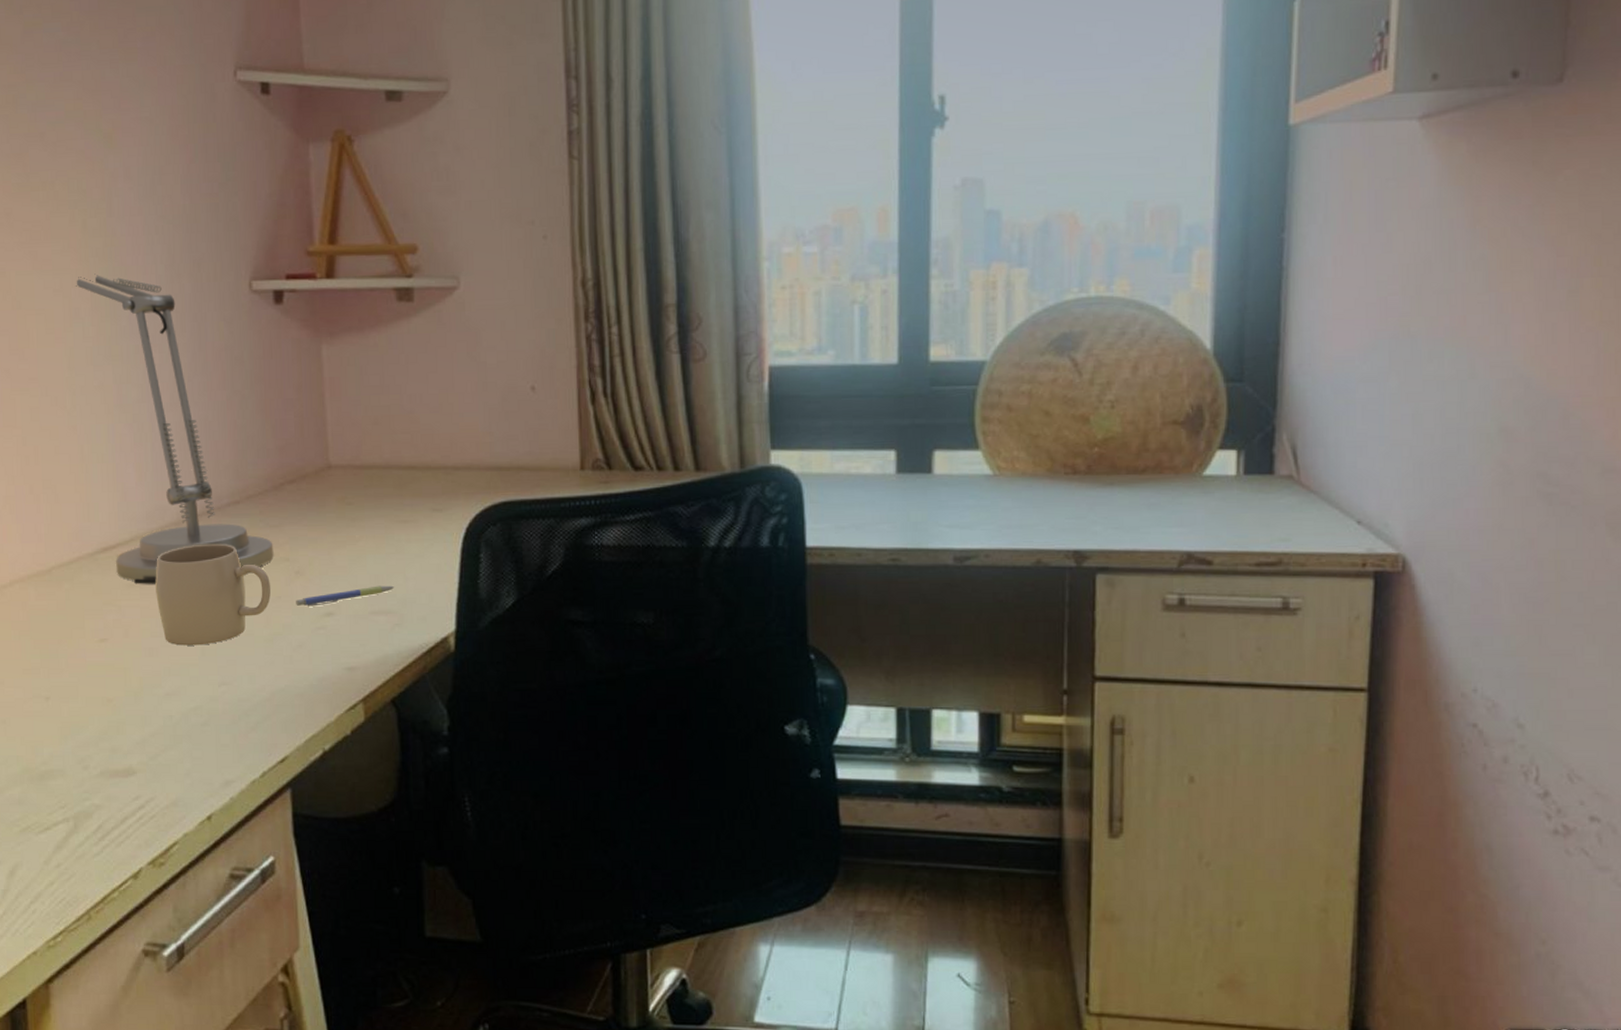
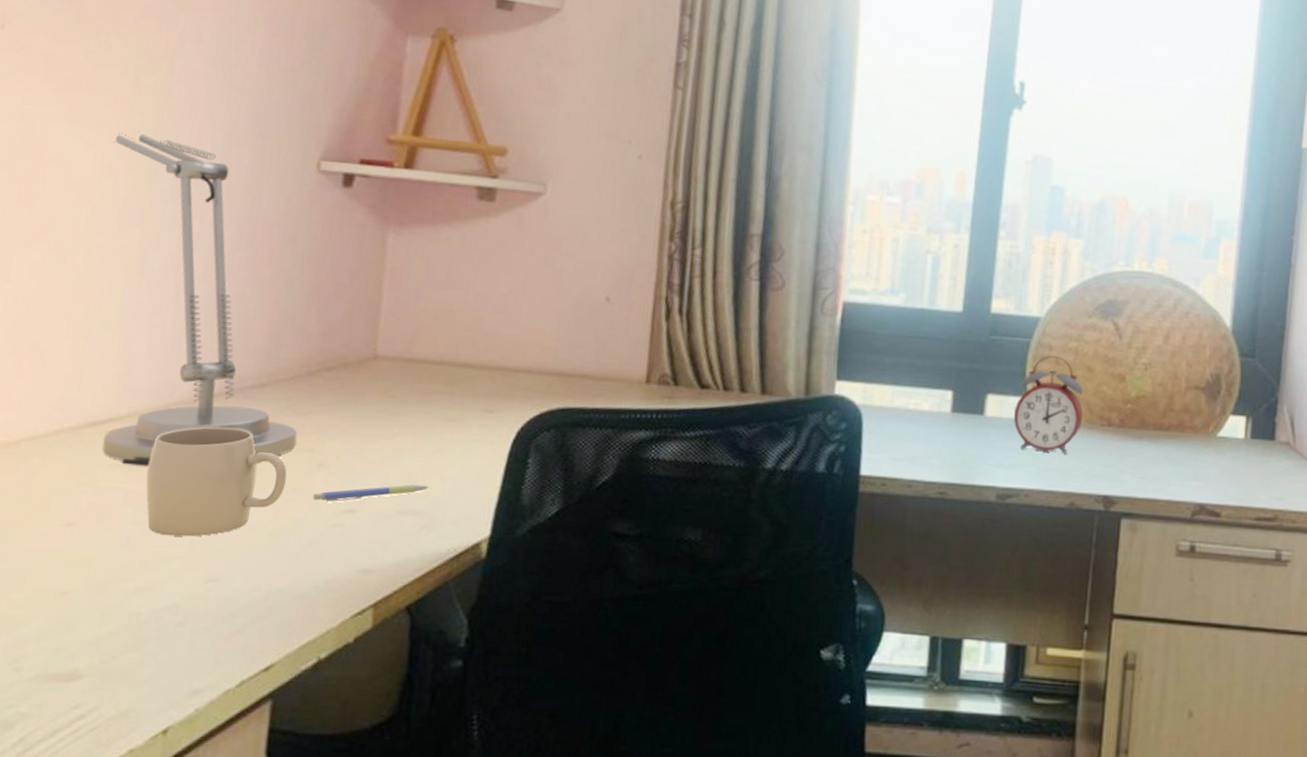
alarm clock: none [965,401,1044,509] -> present [1013,355,1084,454]

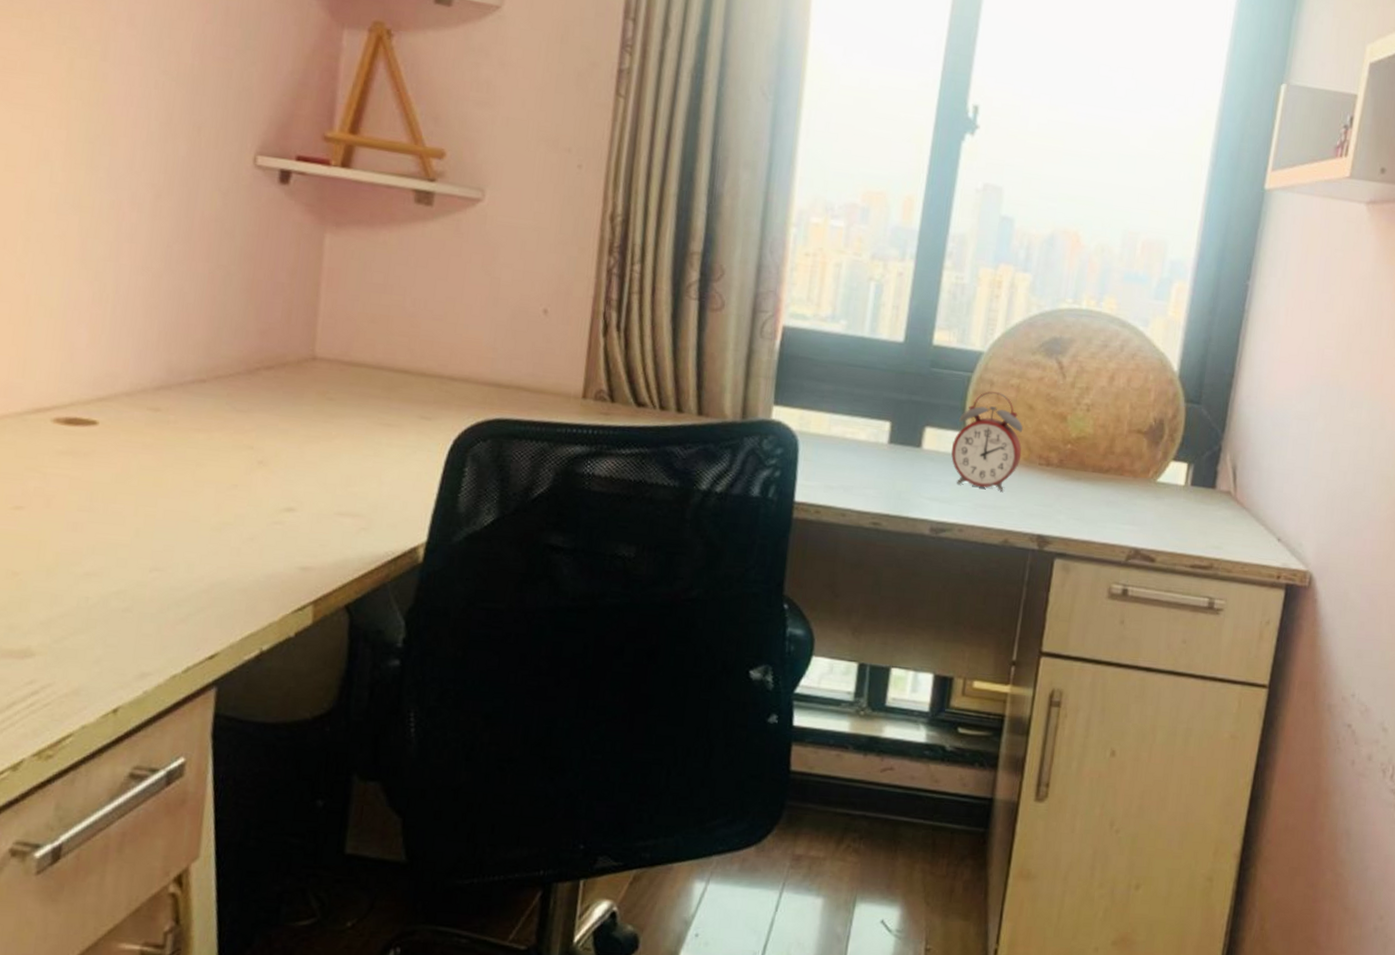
desk lamp: present [102,132,298,466] -> none [47,117,238,455]
mug: present [145,426,287,537] -> none [90,419,228,526]
pen: present [313,484,428,502] -> none [253,486,366,500]

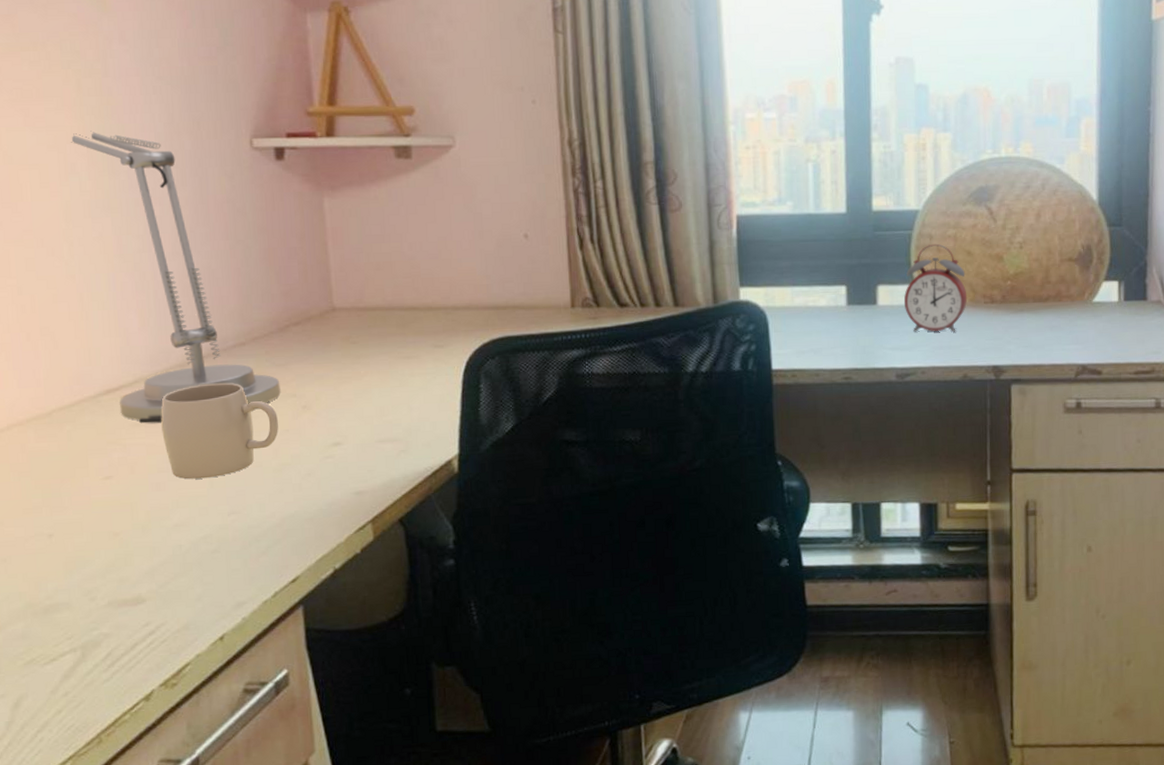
desk lamp: none [47,117,238,455] -> present [70,131,281,423]
mug: none [90,419,228,526] -> present [161,382,279,479]

